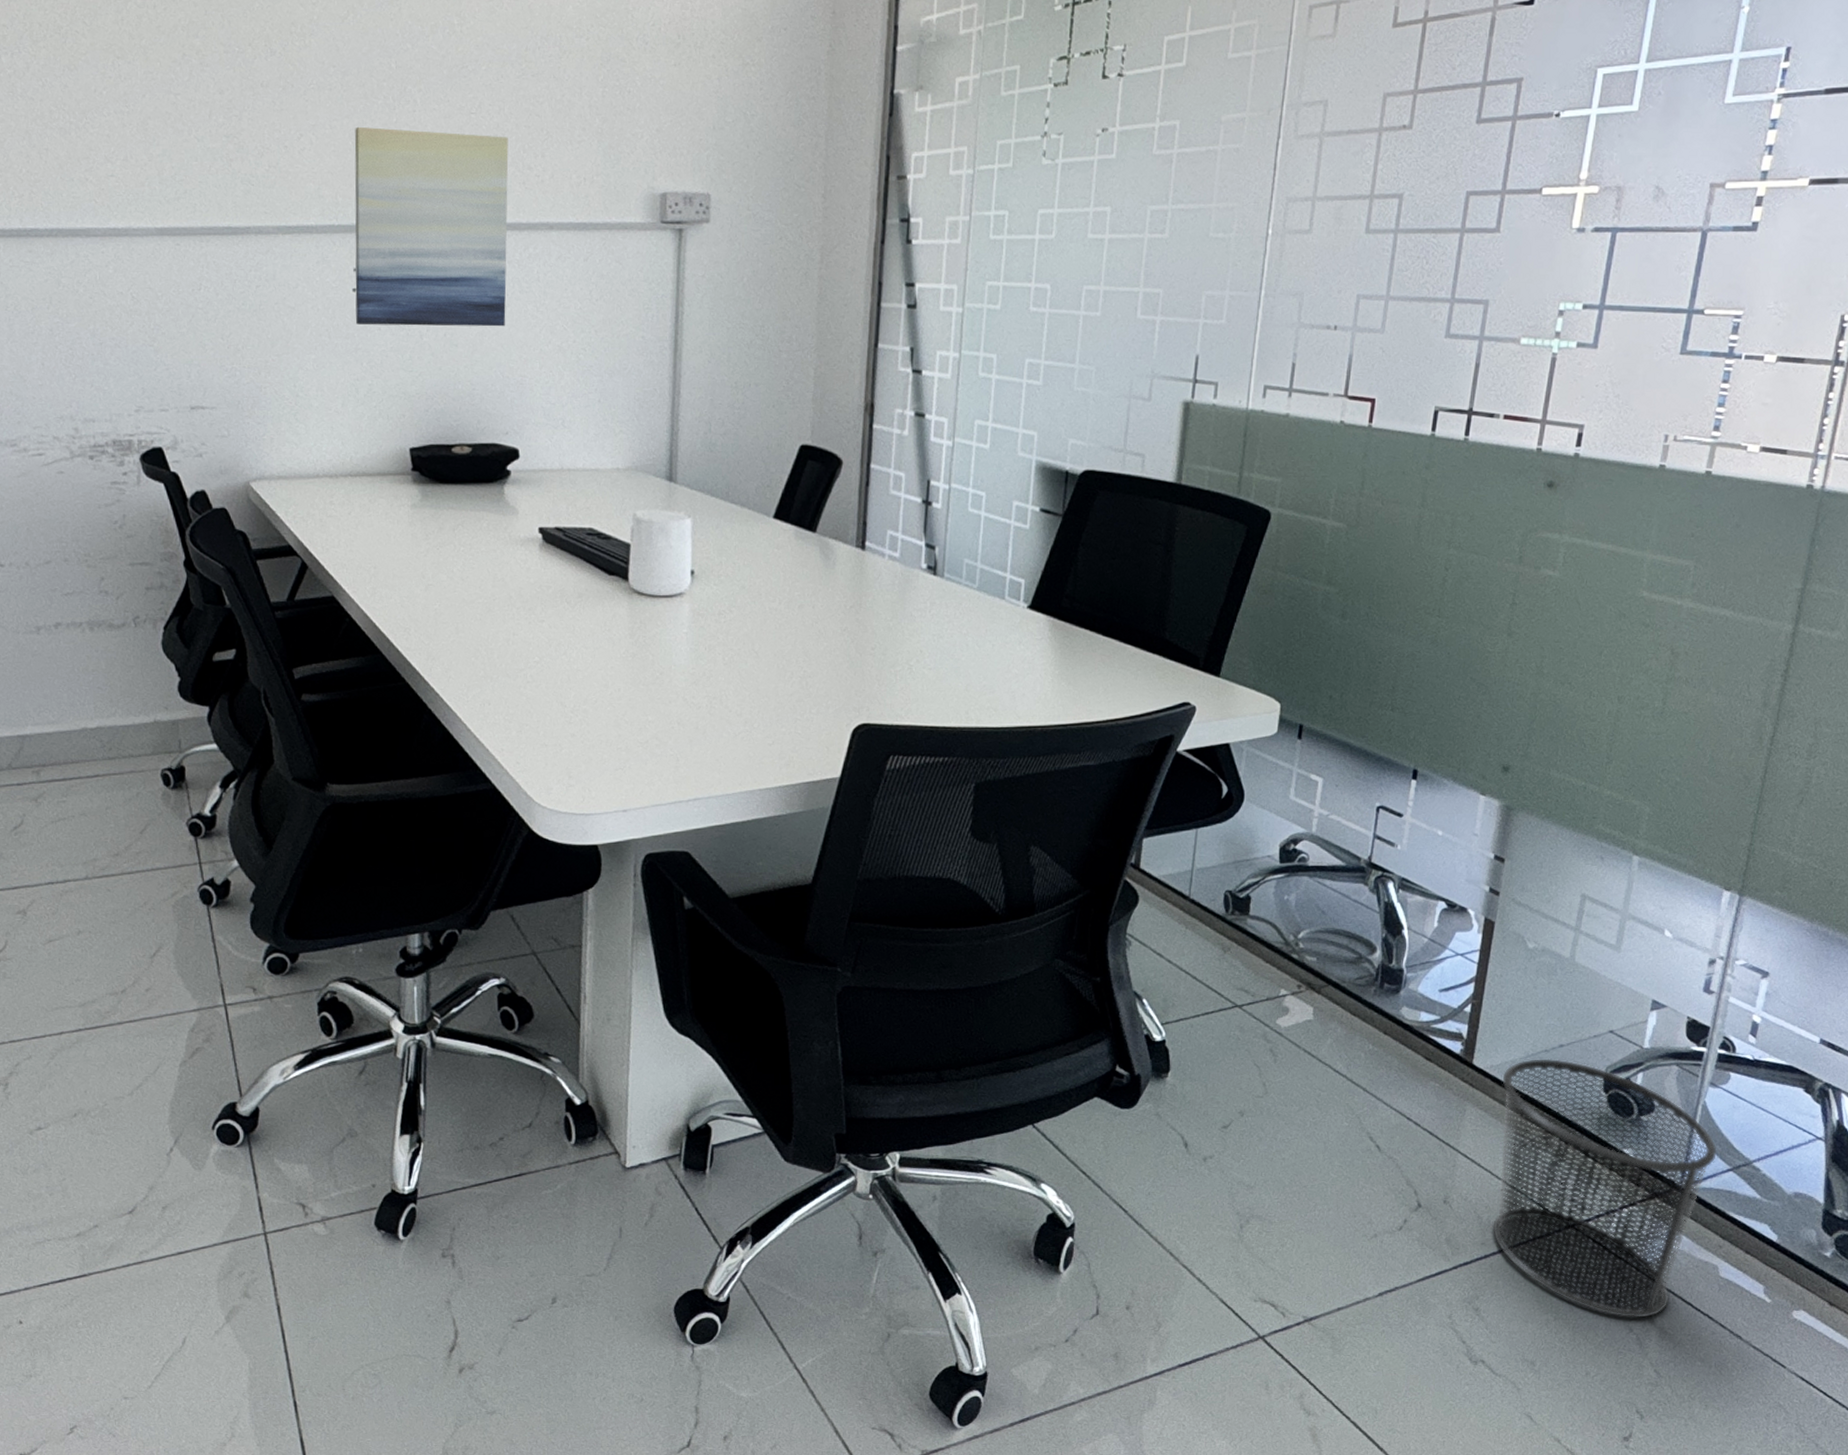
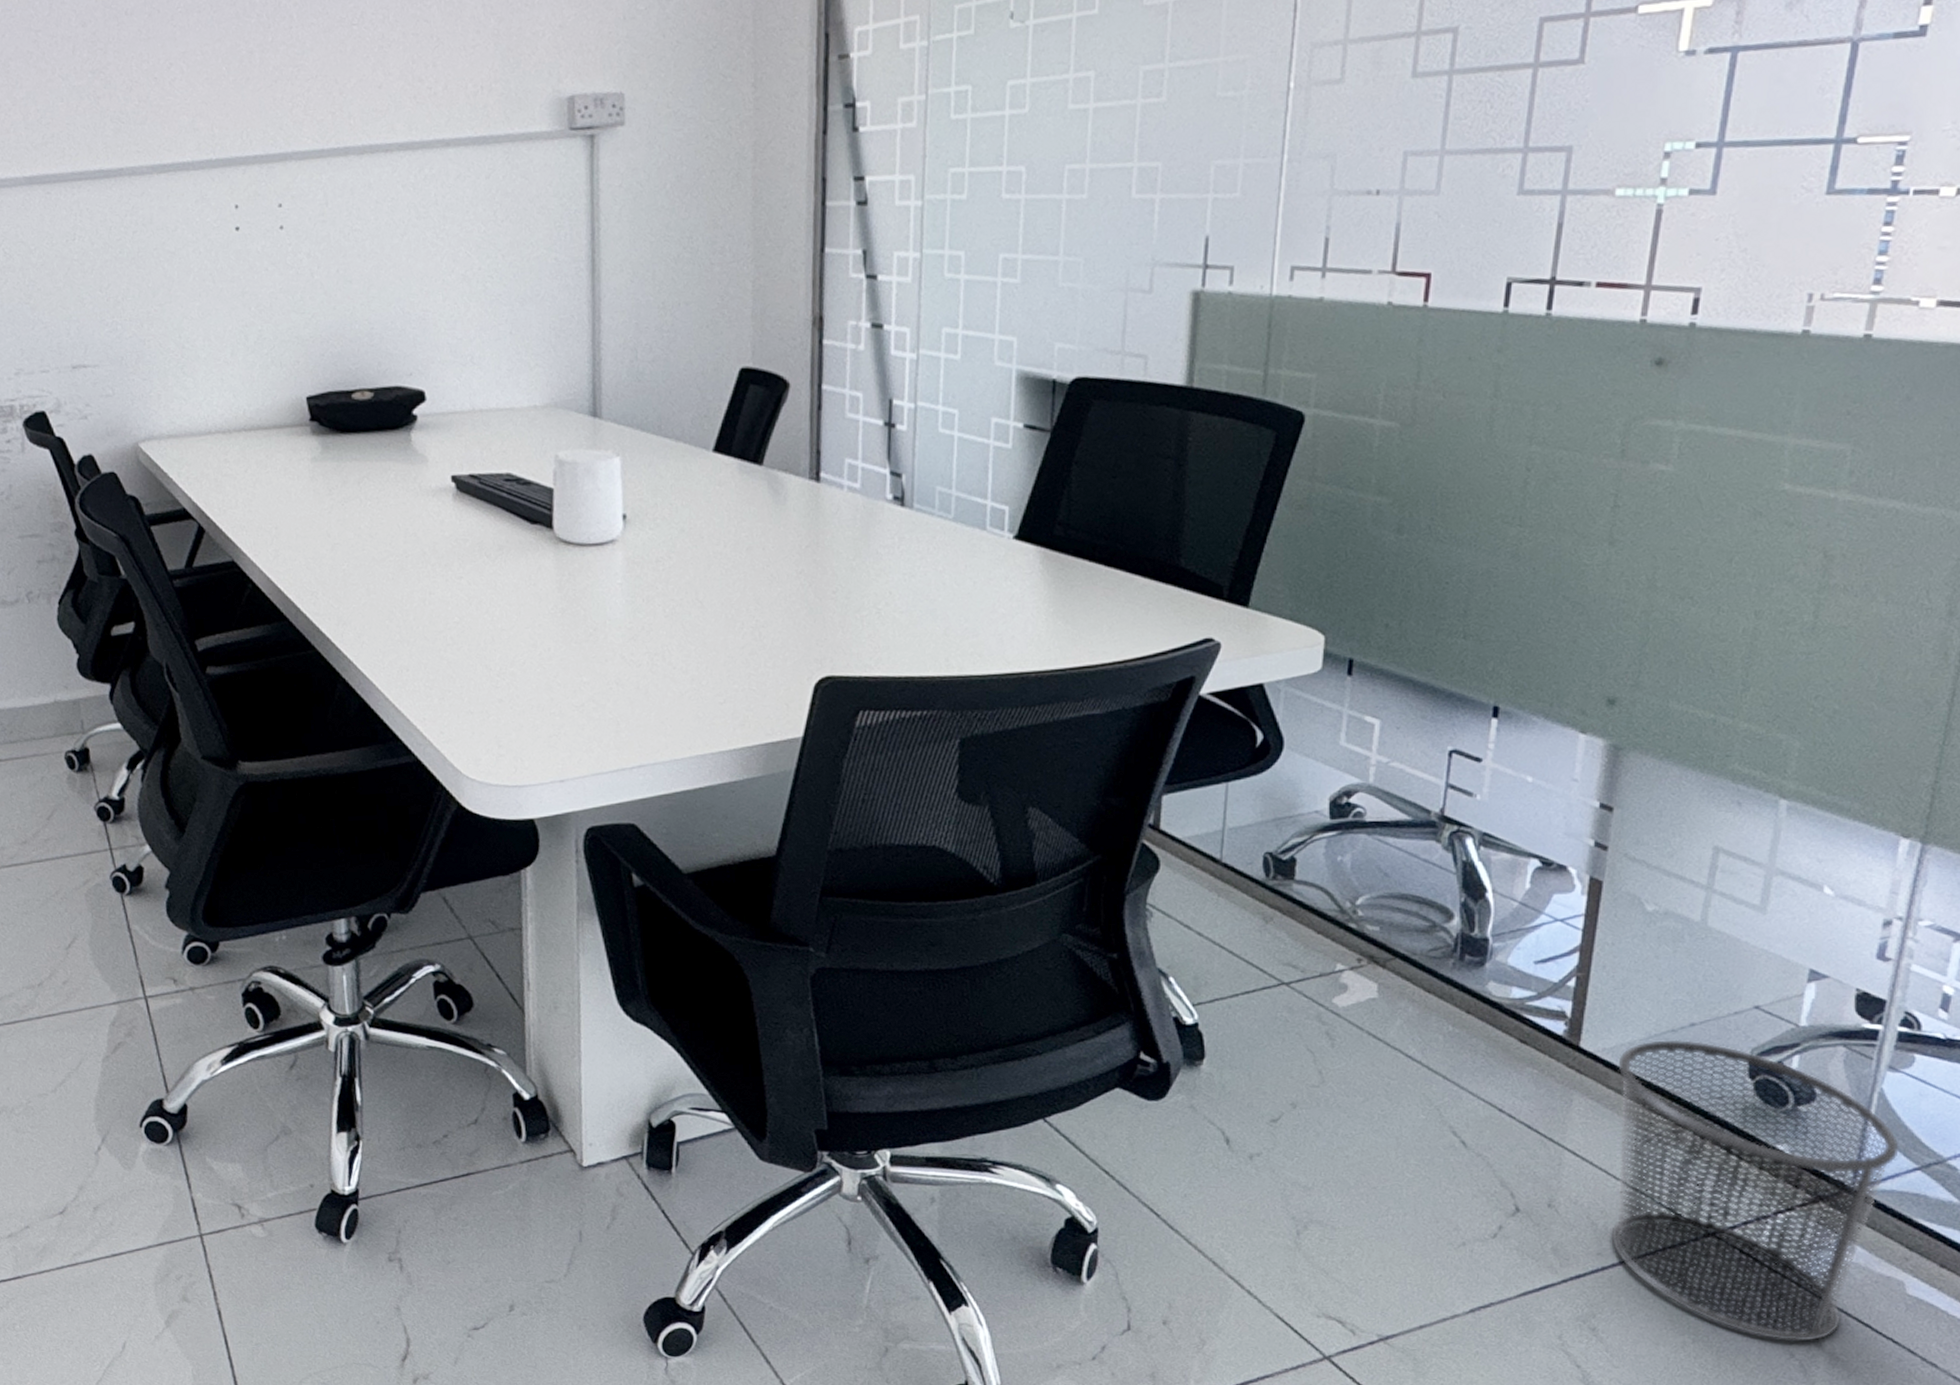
wall art: present [354,126,509,327] -> none [228,47,403,266]

